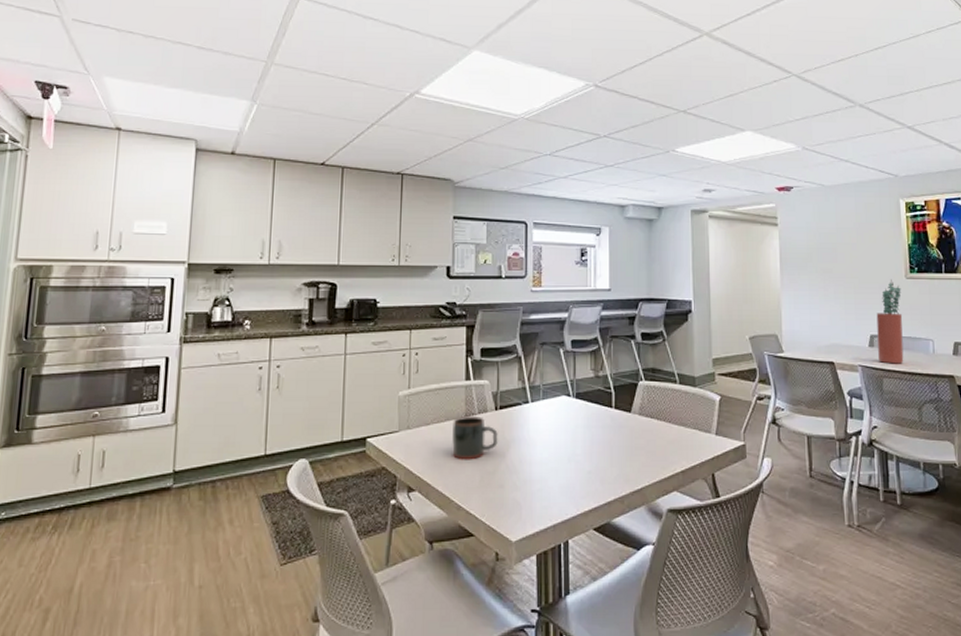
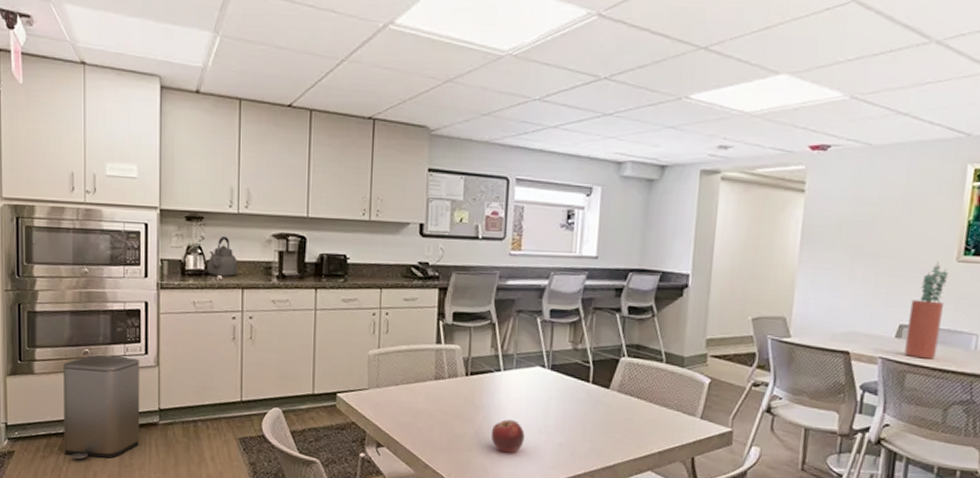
pedal bin: none [59,416,156,538] -> present [63,355,140,460]
kettle: none [235,287,267,327] -> present [208,236,238,277]
mug: present [452,415,498,460] -> none [421,379,468,423]
fruit: none [522,451,555,485] -> present [491,419,525,453]

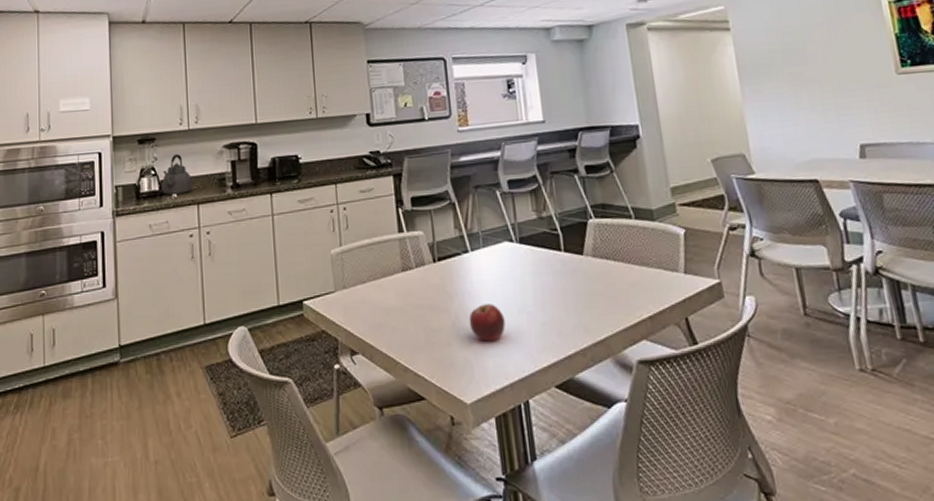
pedal bin: present [63,355,140,460] -> none [19,293,101,417]
vase: present [904,261,949,359] -> none [864,77,907,177]

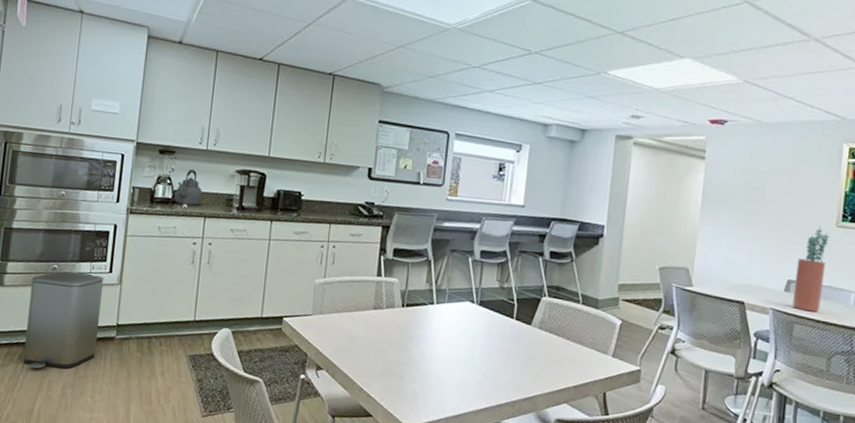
pedal bin: none [19,293,101,417] -> present [23,271,104,369]
fruit: present [468,304,506,342] -> none [422,349,453,381]
vase: none [864,77,907,177] -> present [792,226,830,313]

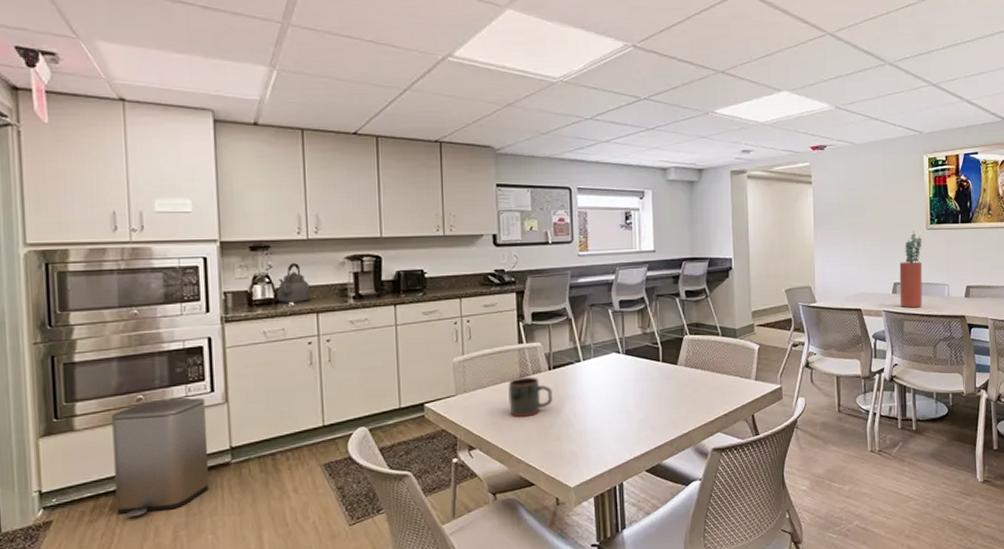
mug: none [359,309,403,349] -> present [508,376,553,418]

